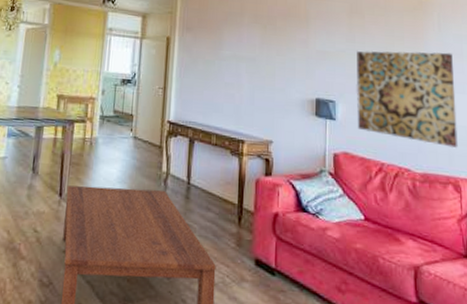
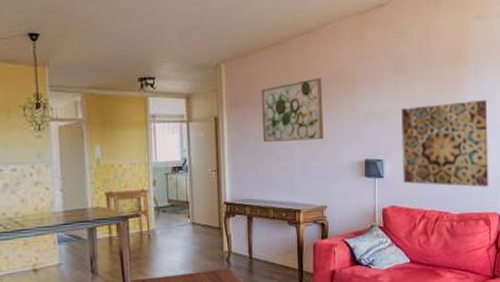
wall art: none [211,11,275,72] -> present [261,78,324,143]

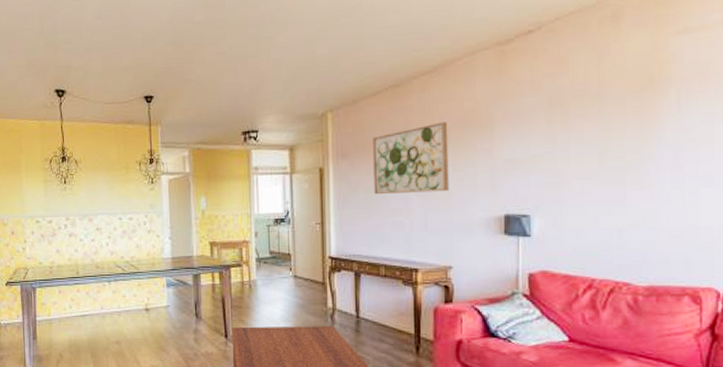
wall art: present [401,99,489,187] -> none [557,138,700,253]

